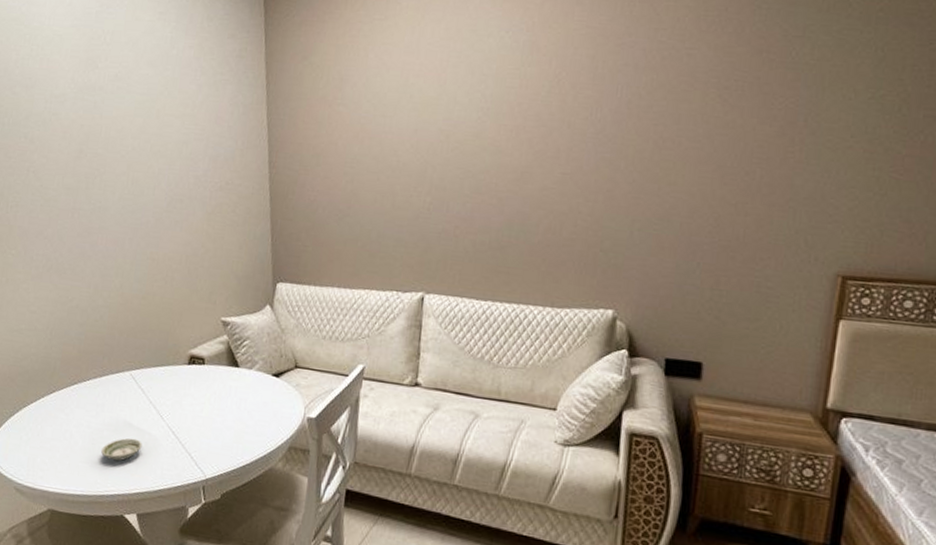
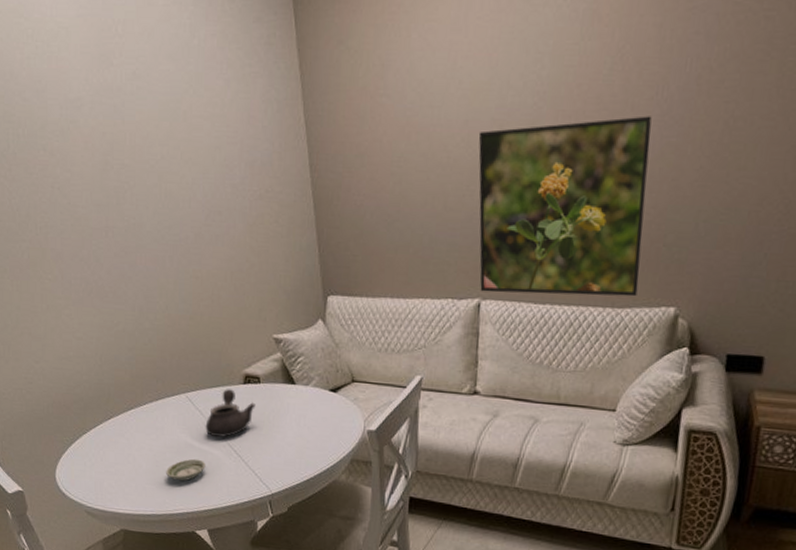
teapot: none [145,368,198,418] -> present [205,389,256,438]
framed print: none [424,133,587,298] -> present [478,116,652,297]

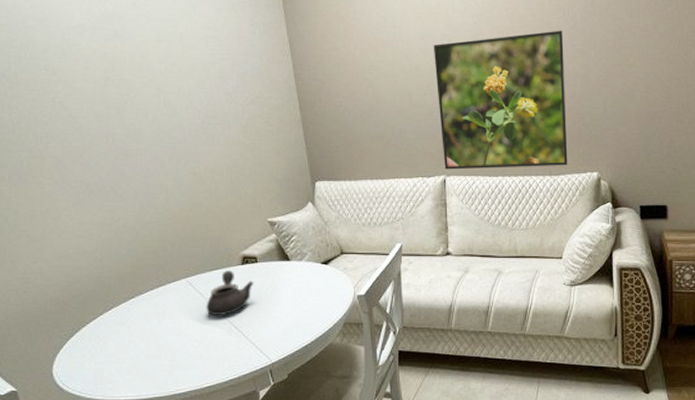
saucer: present [166,458,206,481] -> none [168,338,207,362]

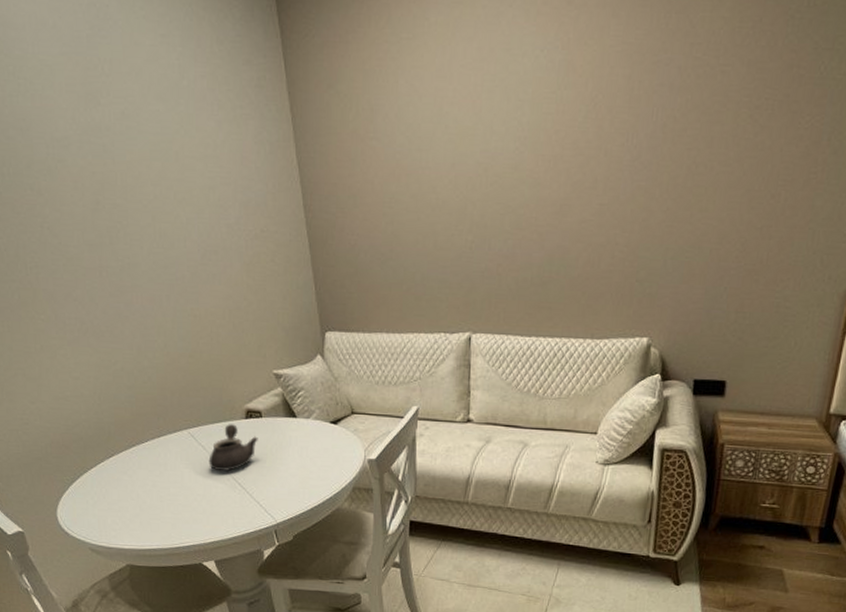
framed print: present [433,30,568,170] -> none [465,161,623,329]

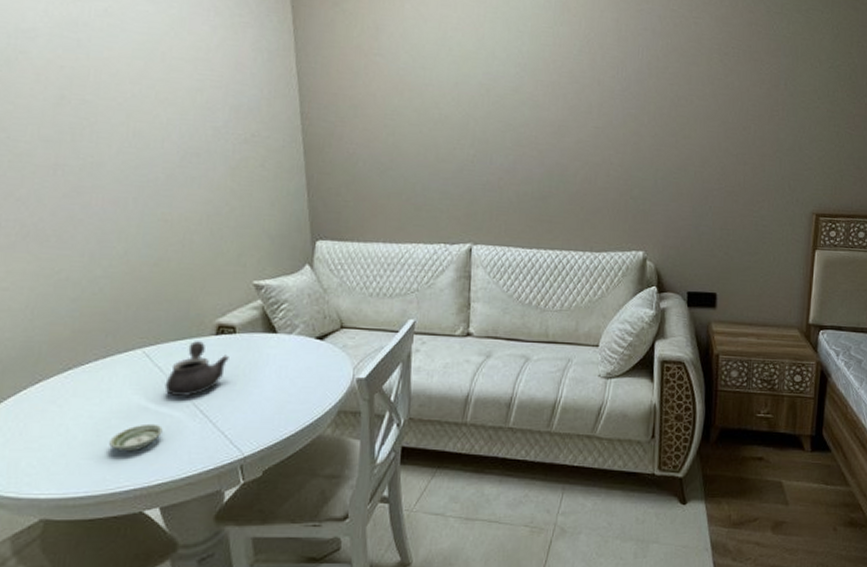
saucer: none [171,492,210,515] -> present [109,423,163,452]

